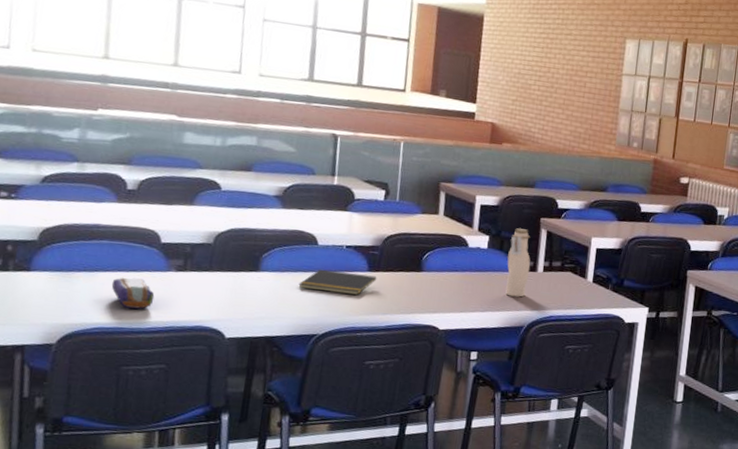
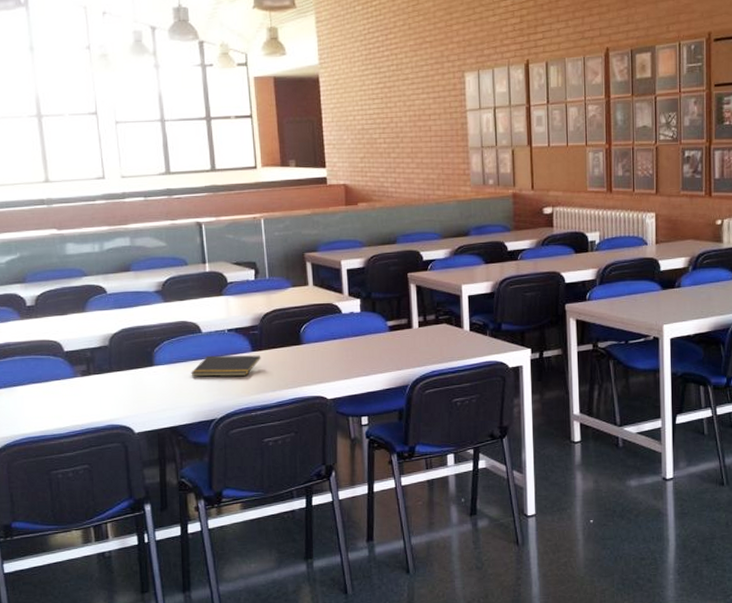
pencil case: present [111,277,155,310] -> none [29,388,68,417]
water bottle: present [505,228,531,297] -> none [381,287,406,357]

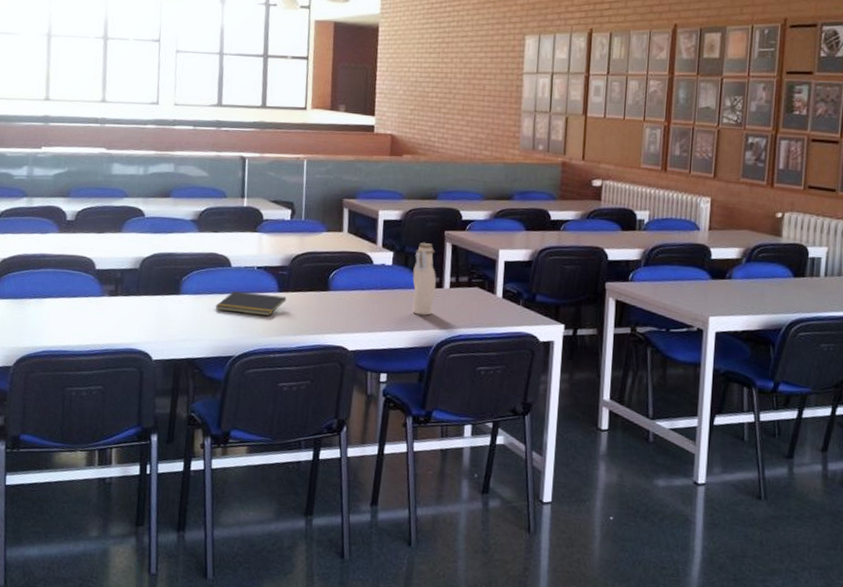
water bottle: none [381,287,406,357] -> present [412,243,437,316]

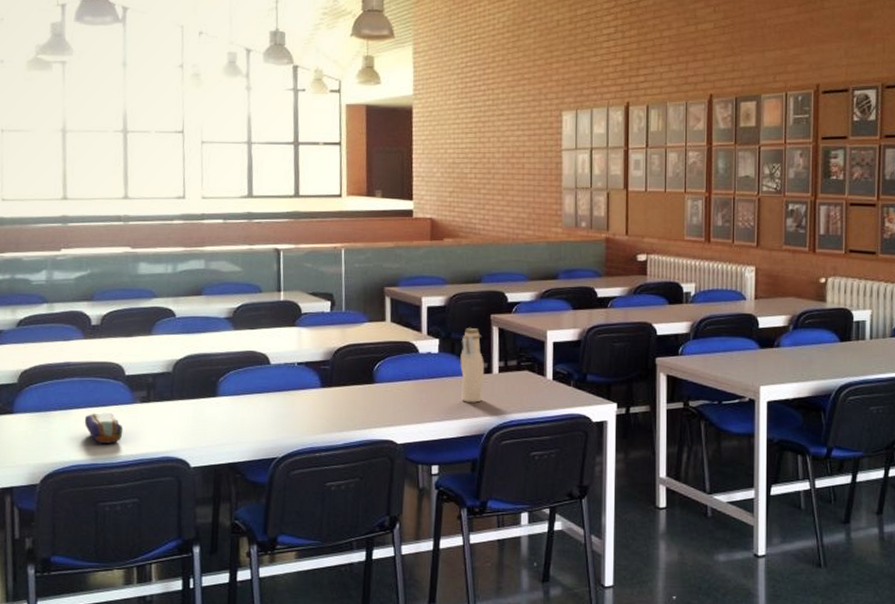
pencil case: none [56,303,92,333] -> present [84,413,123,445]
notepad: present [215,291,287,316] -> none [255,389,330,413]

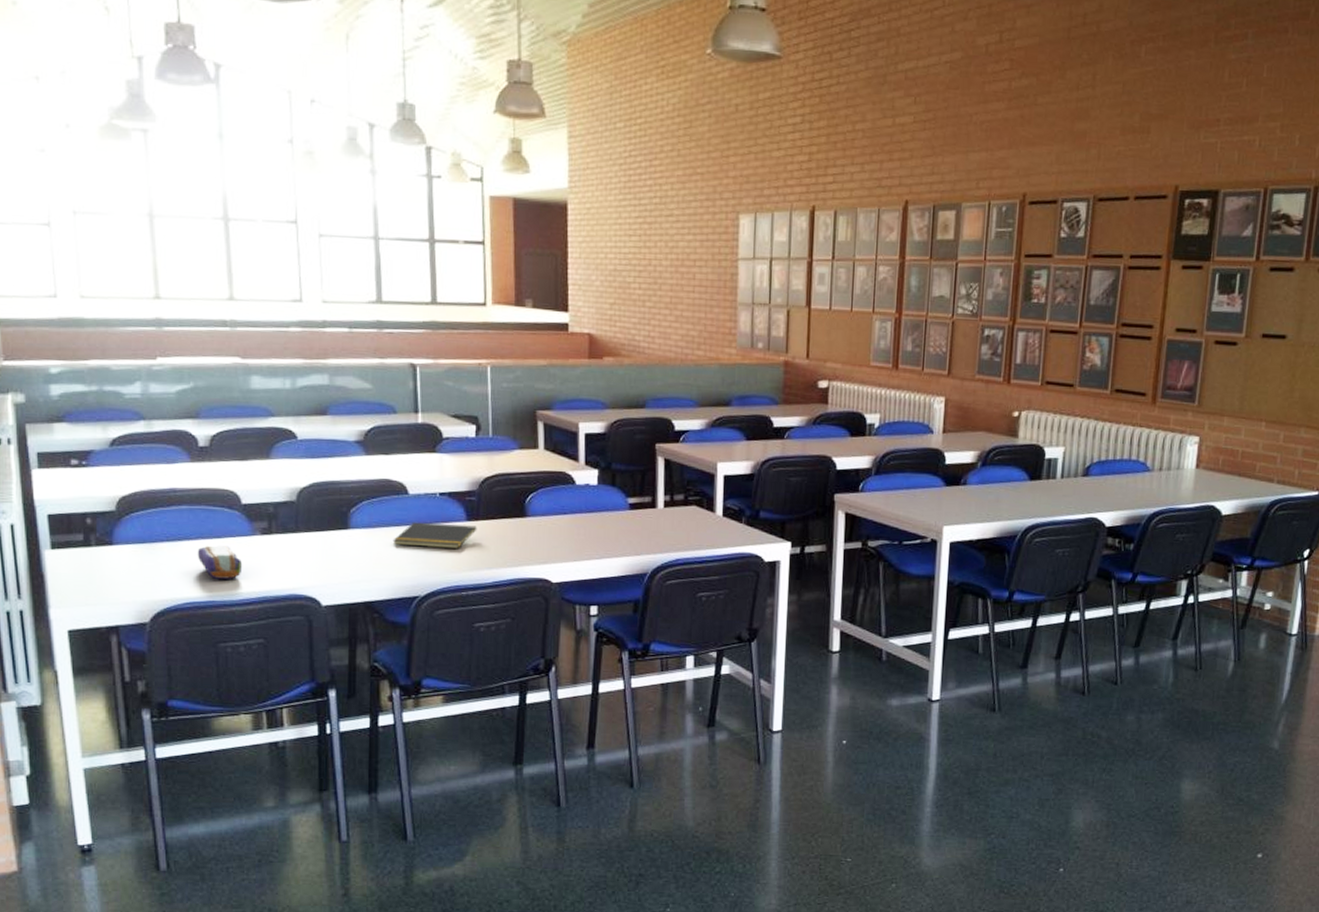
notepad: none [255,389,330,413] -> present [393,522,477,548]
water bottle: present [460,328,485,403] -> none [621,458,649,540]

